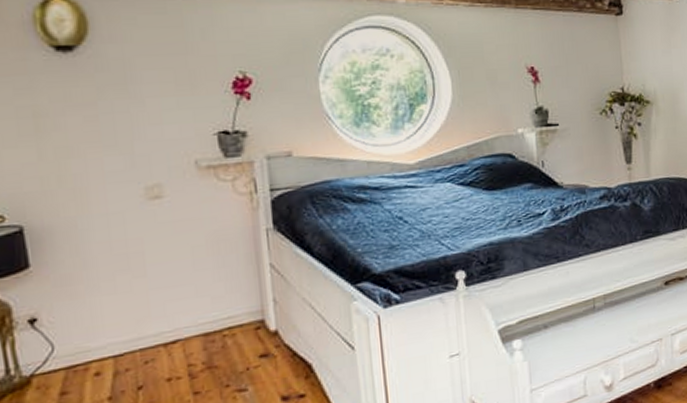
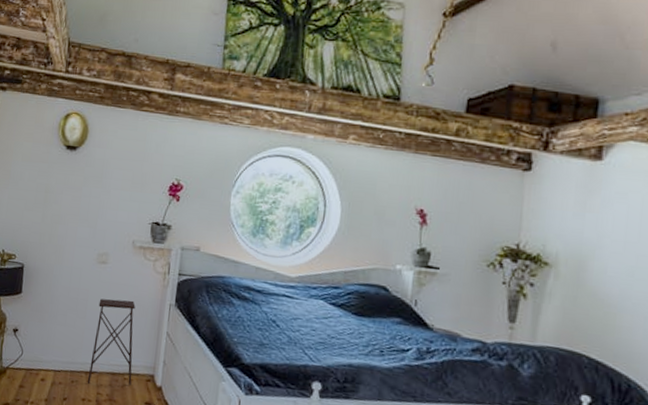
side table: none [162,236,235,358] -> present [87,298,136,386]

